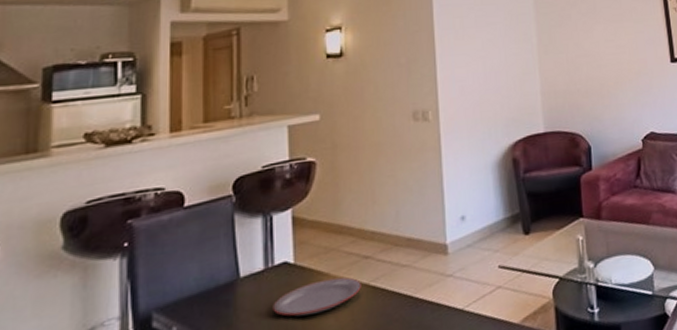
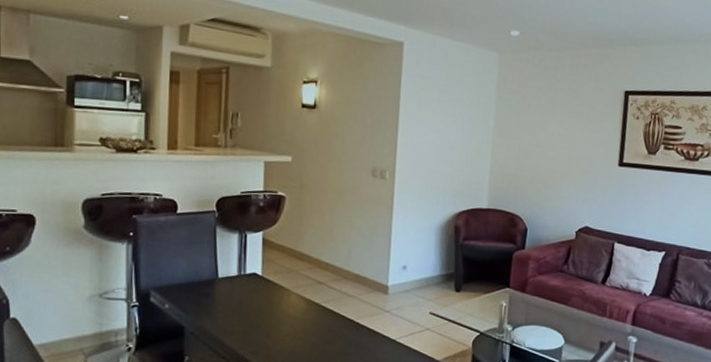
plate: present [273,277,361,317] -> none [242,293,314,318]

